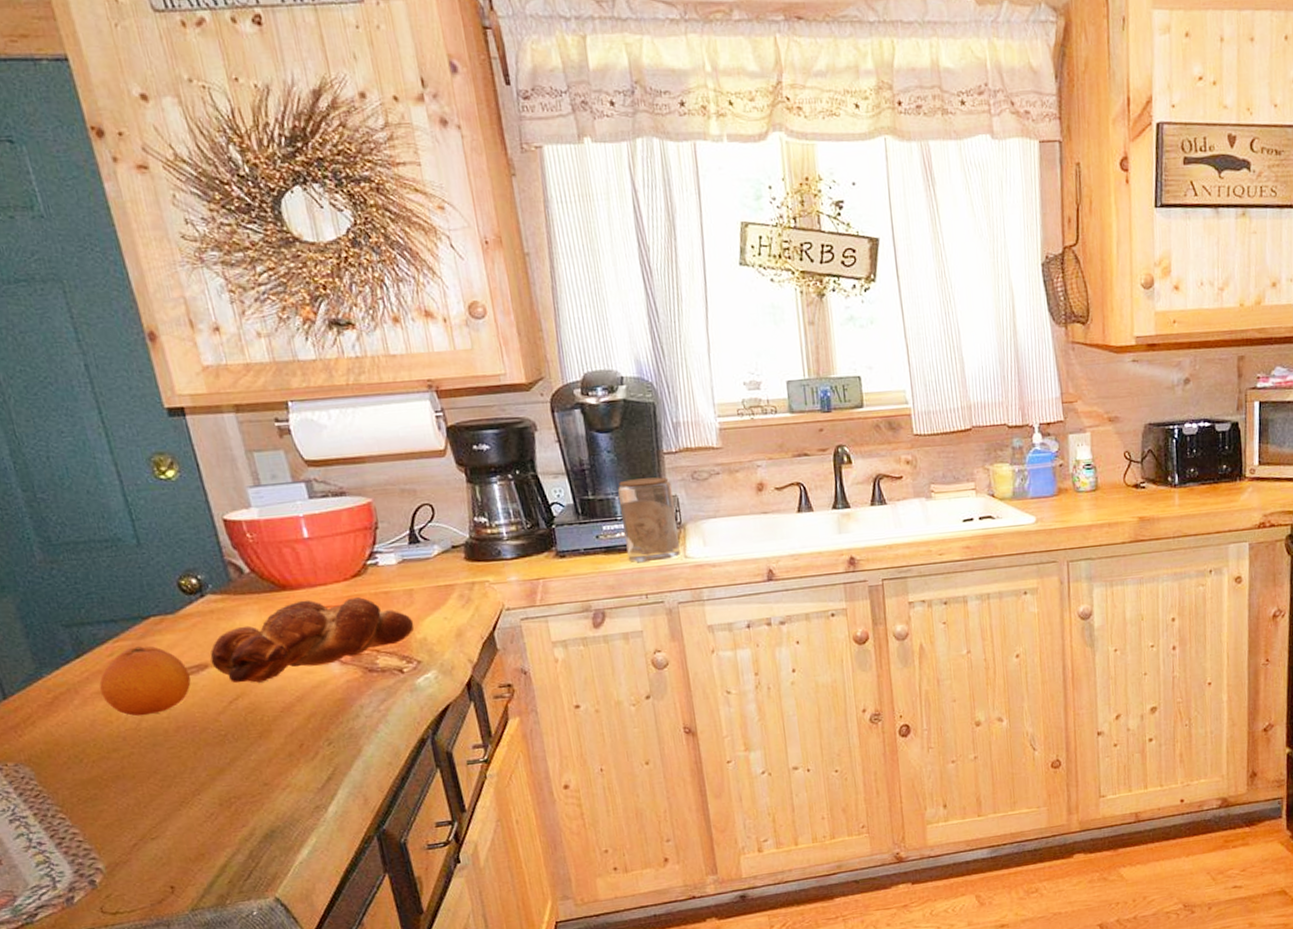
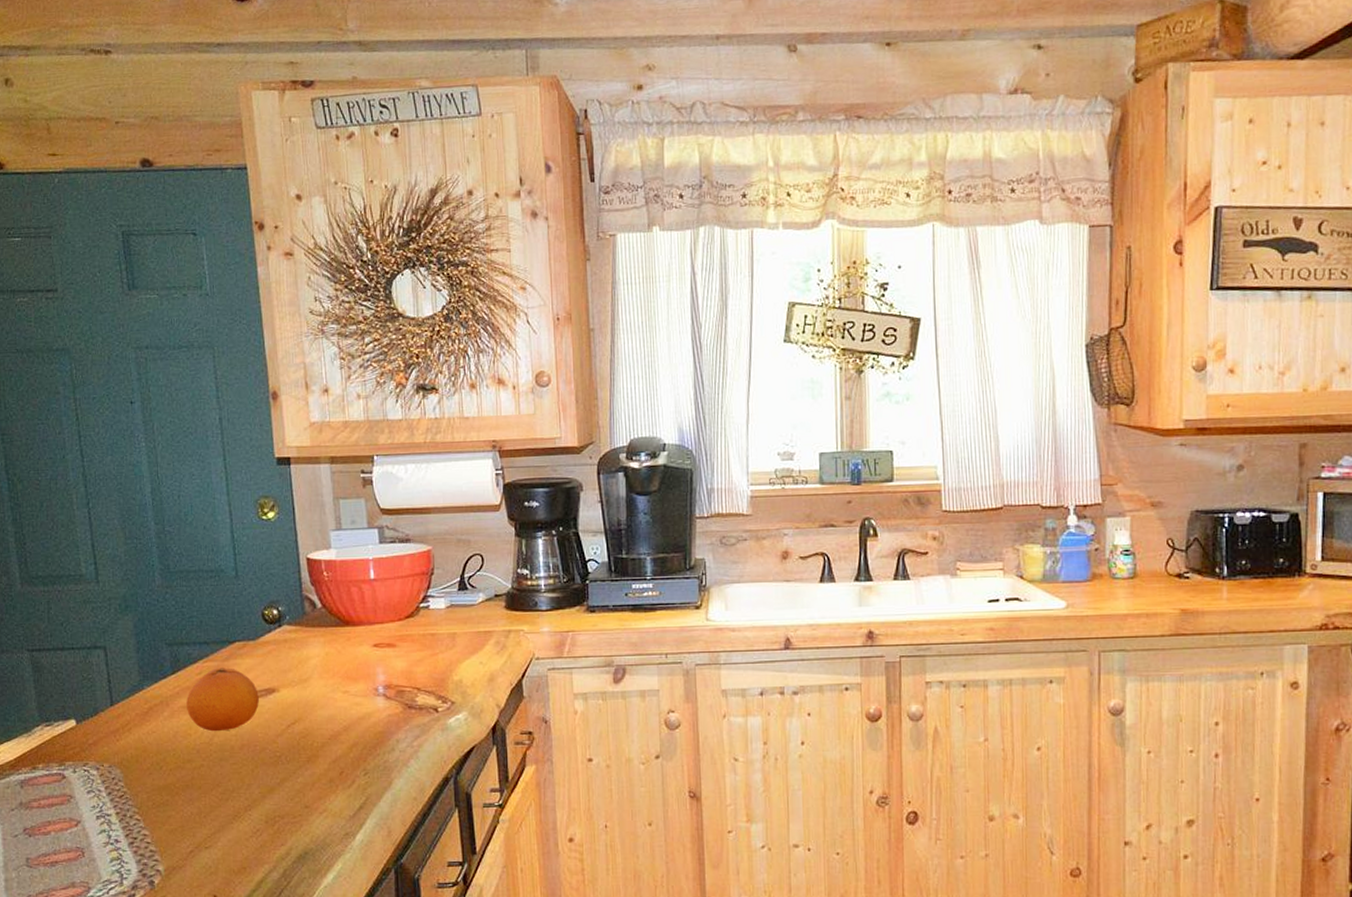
bread loaf: present [210,597,415,683] -> none [278,636,453,710]
jar: present [617,477,680,563] -> none [649,540,702,623]

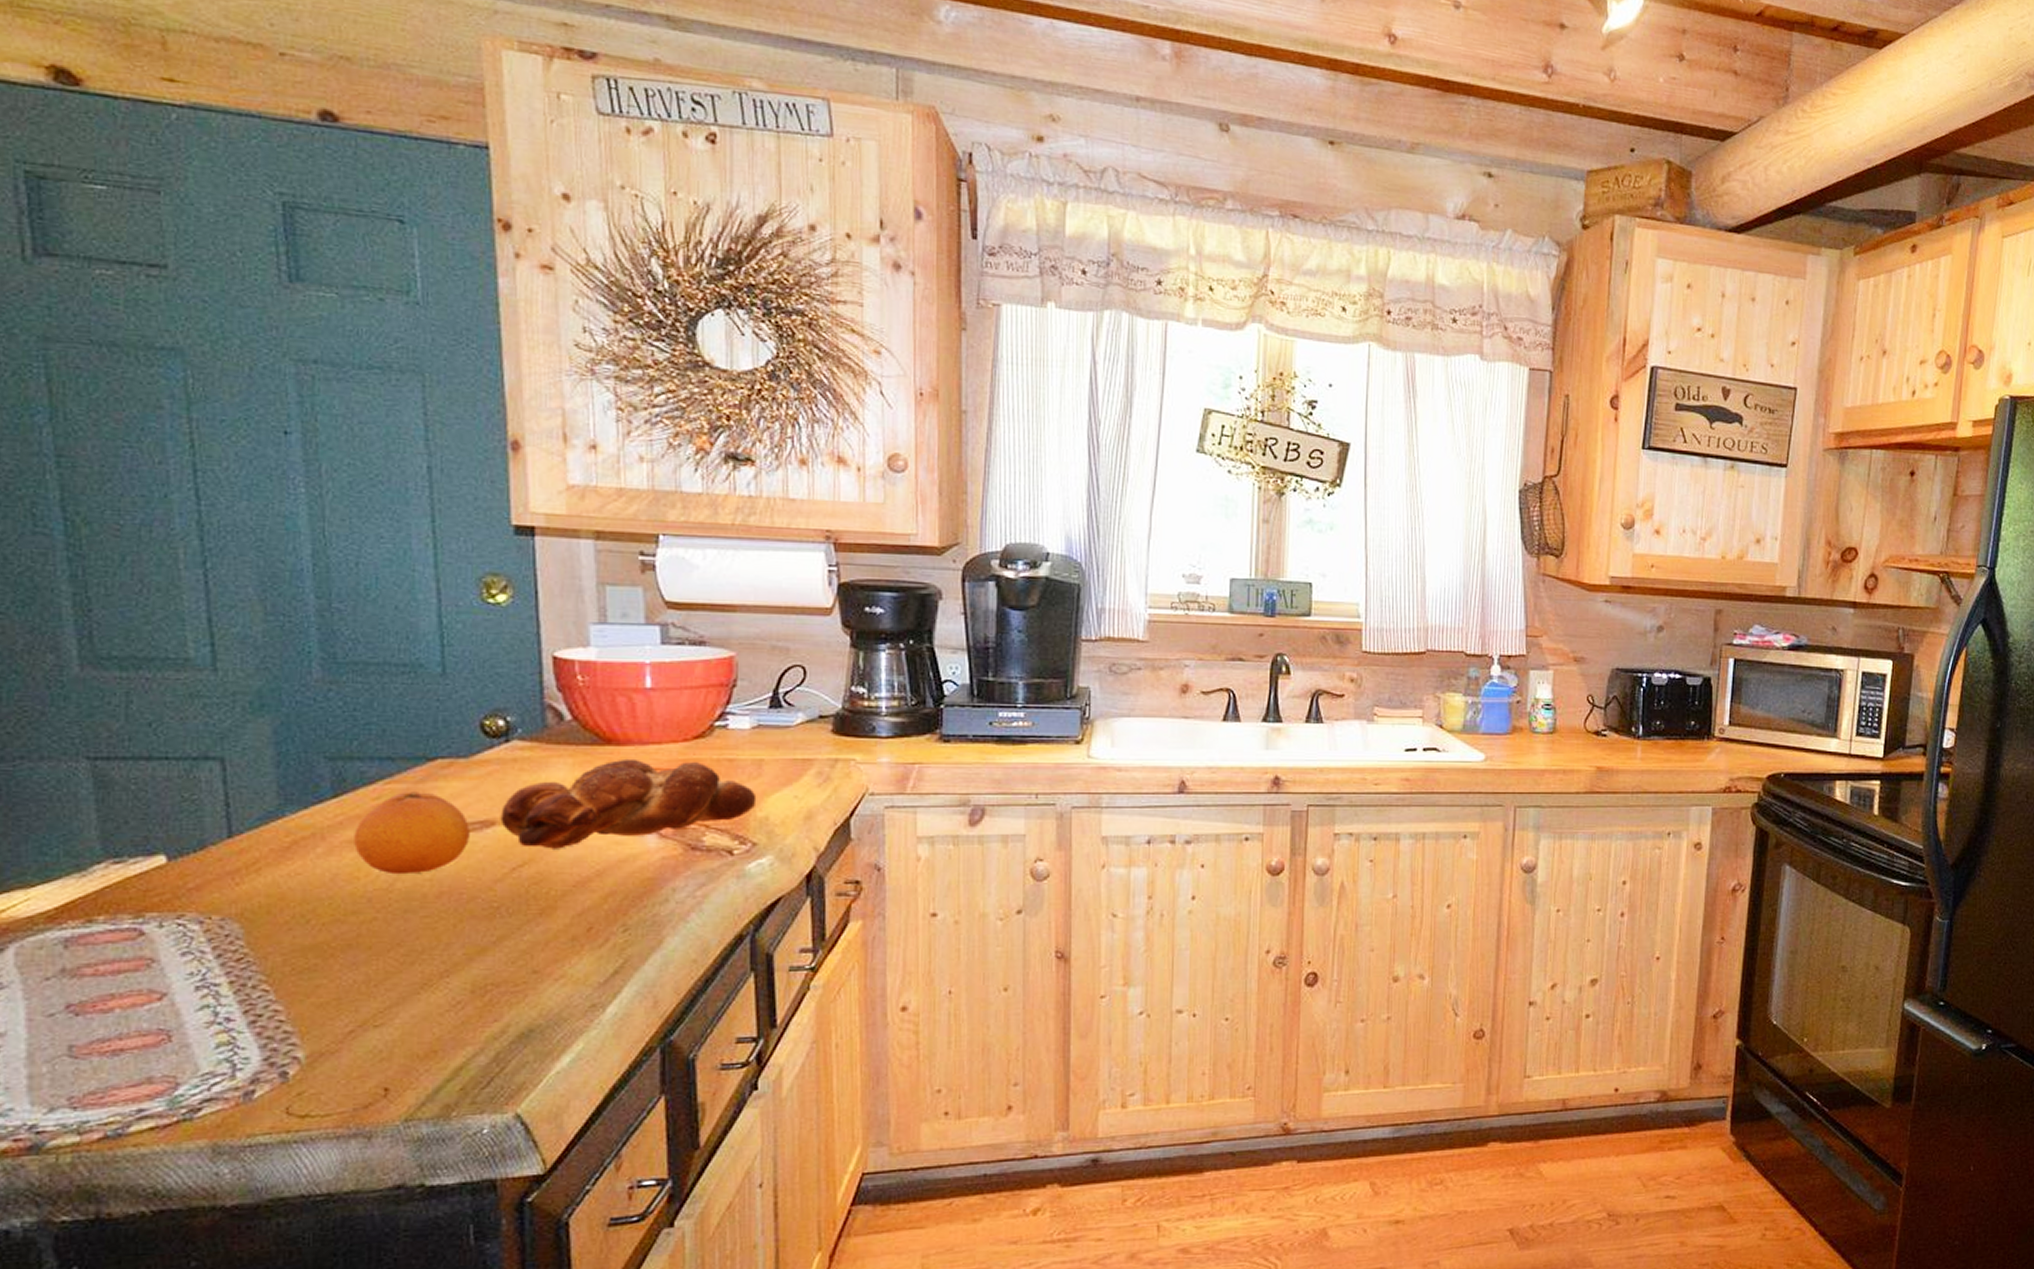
bread loaf: none [278,636,453,710] -> present [500,758,757,849]

